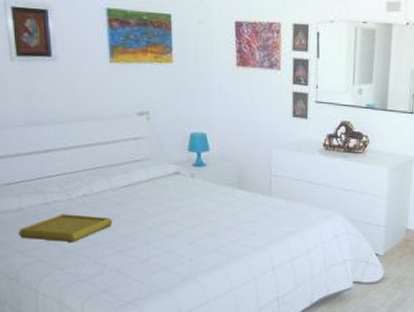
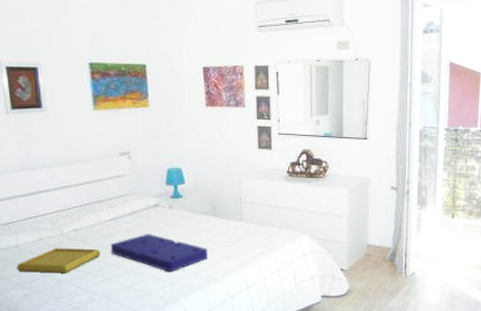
cushion: none [123,204,231,248] -> present [110,234,208,273]

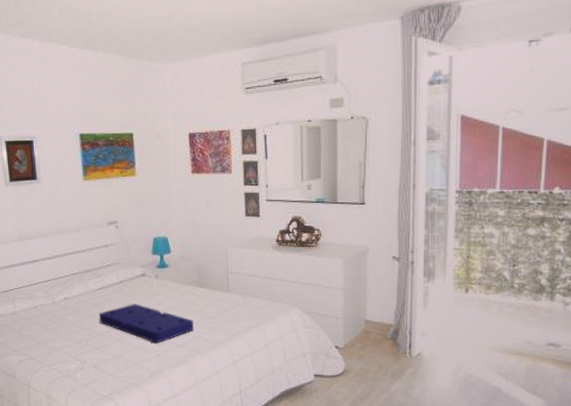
serving tray: present [17,248,101,273] -> none [14,316,90,341]

